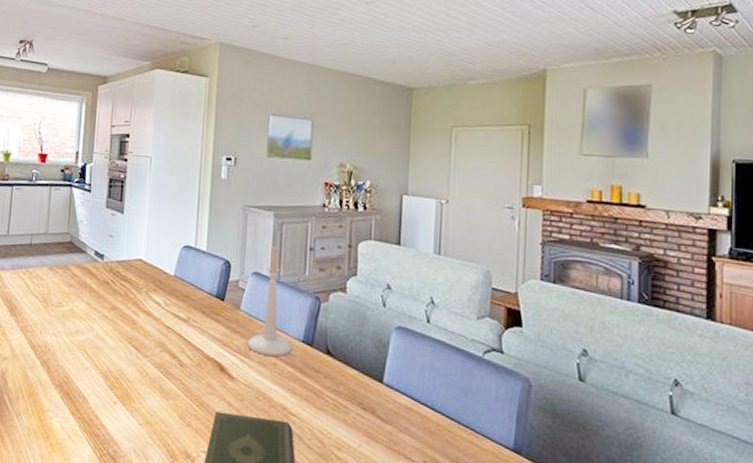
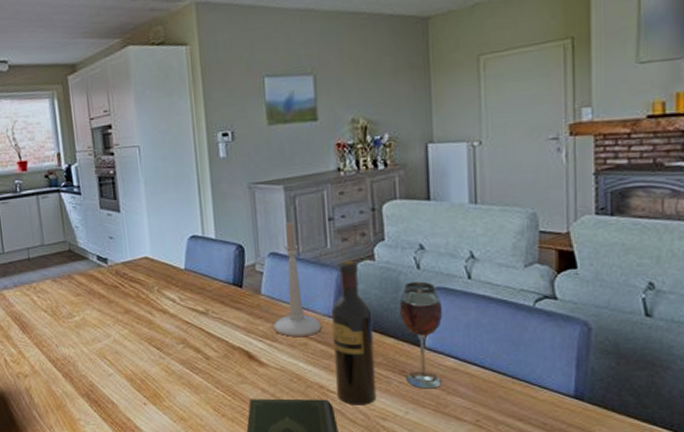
wine bottle: none [297,289,339,433] -> present [331,260,377,405]
wineglass: none [363,318,403,425] -> present [399,281,443,389]

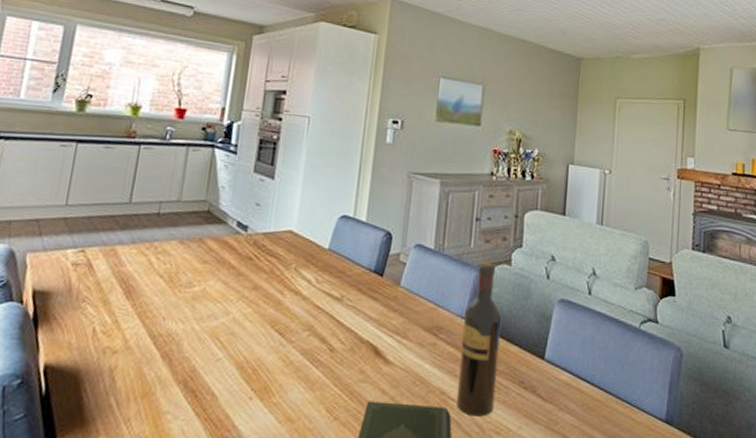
candlestick: present [274,221,323,337] -> none [406,216,454,336]
wineglass: present [399,281,443,389] -> none [524,291,565,403]

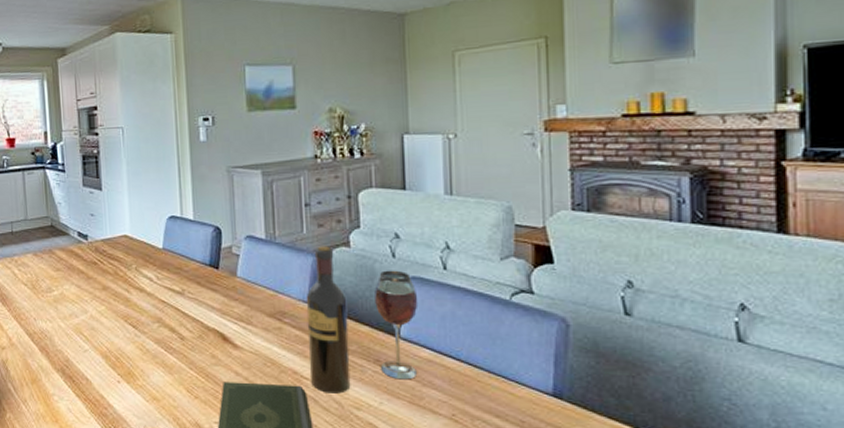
wineglass: none [524,291,565,403] -> present [375,270,419,380]

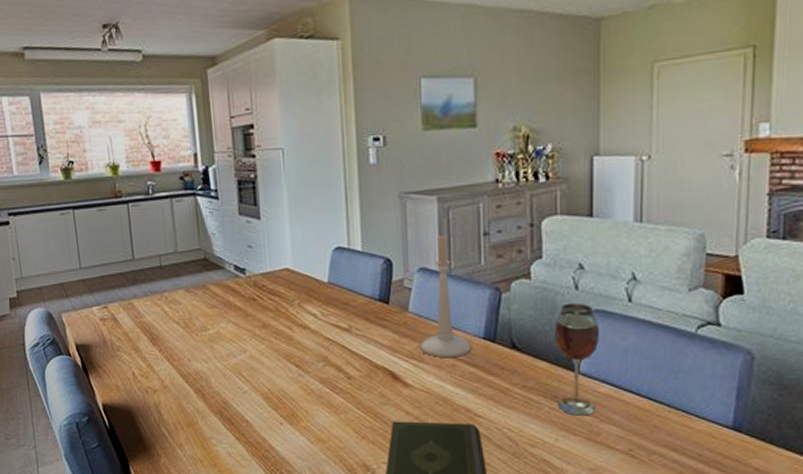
candlestick: none [249,206,297,320] -> present [421,235,472,357]
wine bottle: present [306,246,351,394] -> none [482,278,526,431]

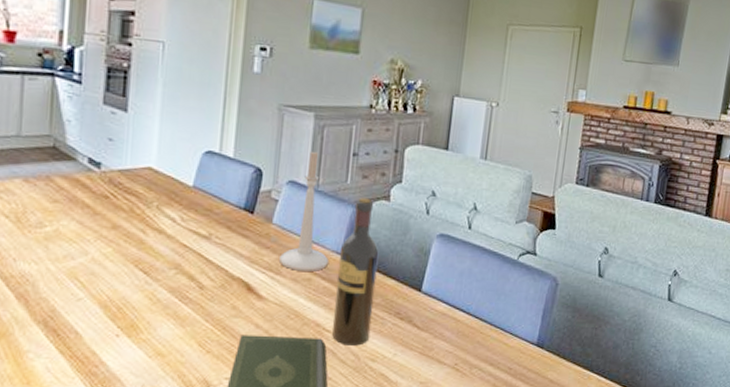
wine bottle: none [482,278,526,431] -> present [331,198,379,346]
wineglass: present [555,303,600,416] -> none [400,226,443,332]

